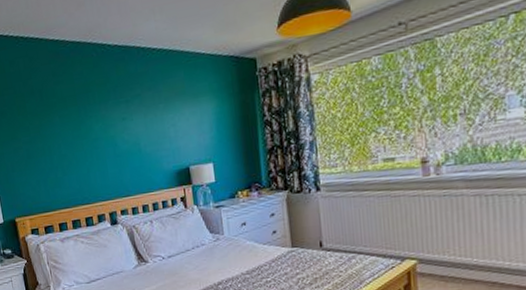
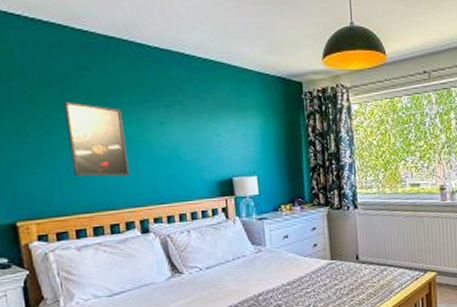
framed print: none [43,107,99,175] -> present [63,101,130,177]

